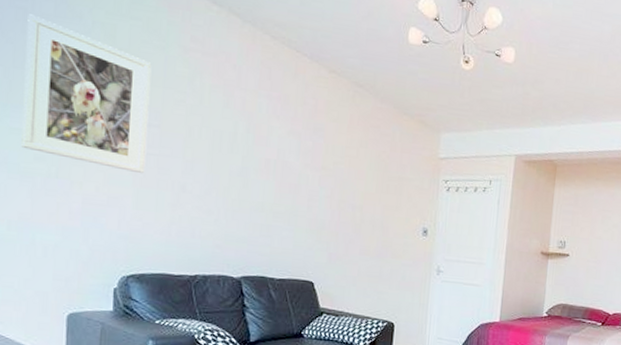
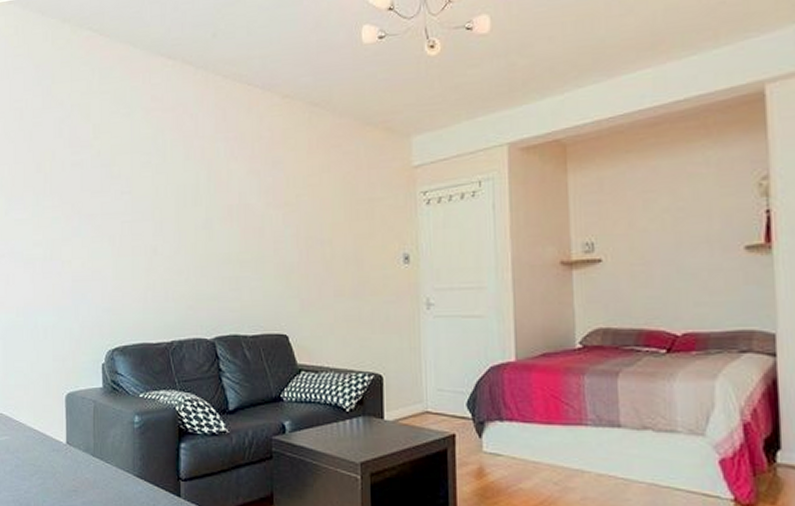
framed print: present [21,14,152,174] -> none [23,112,121,243]

